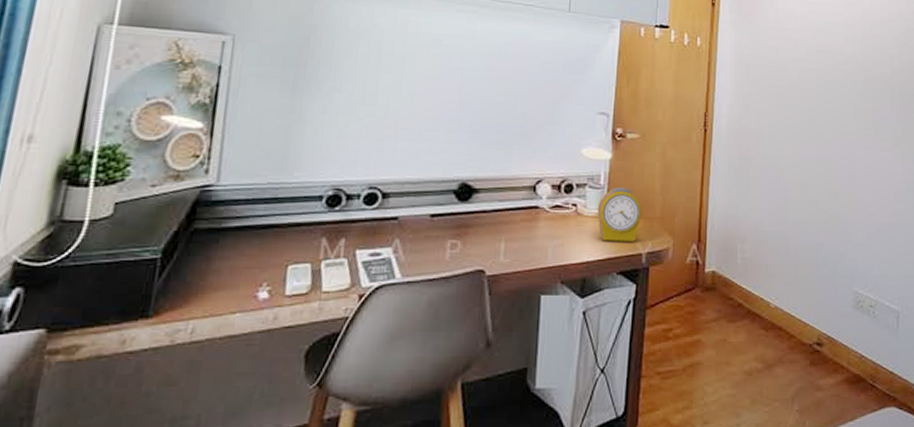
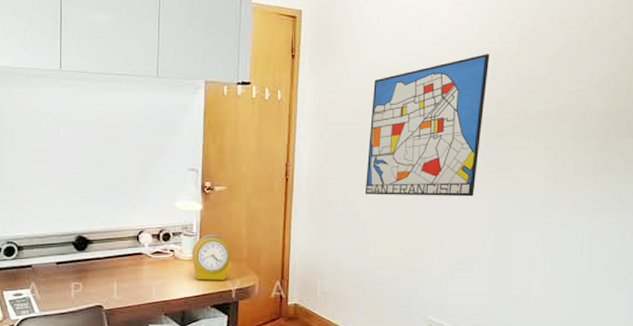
wall art: none [787,20,900,159] -> present [366,54,490,197]

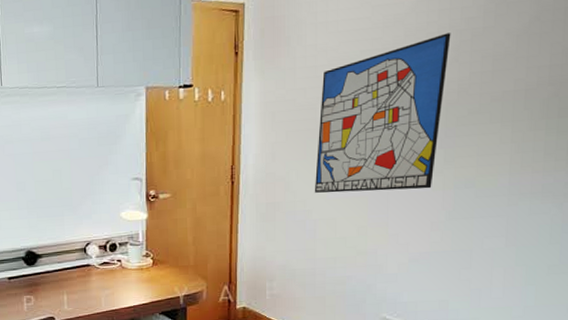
alarm clock: present [192,234,231,280] -> none [138,242,178,289]

